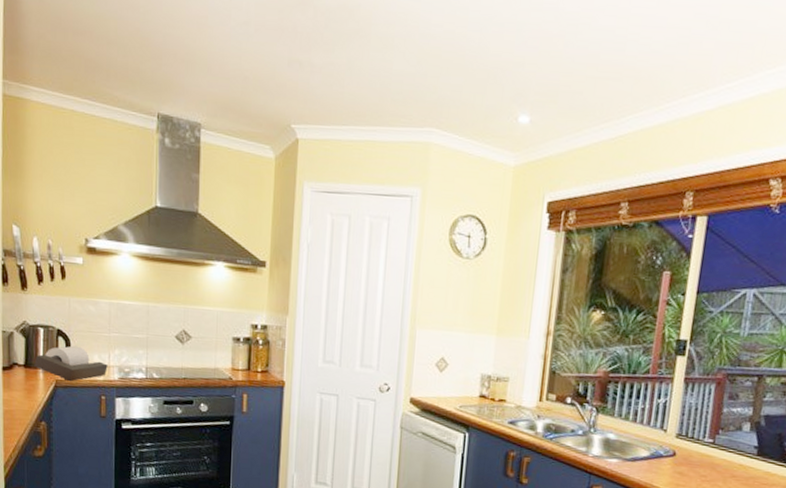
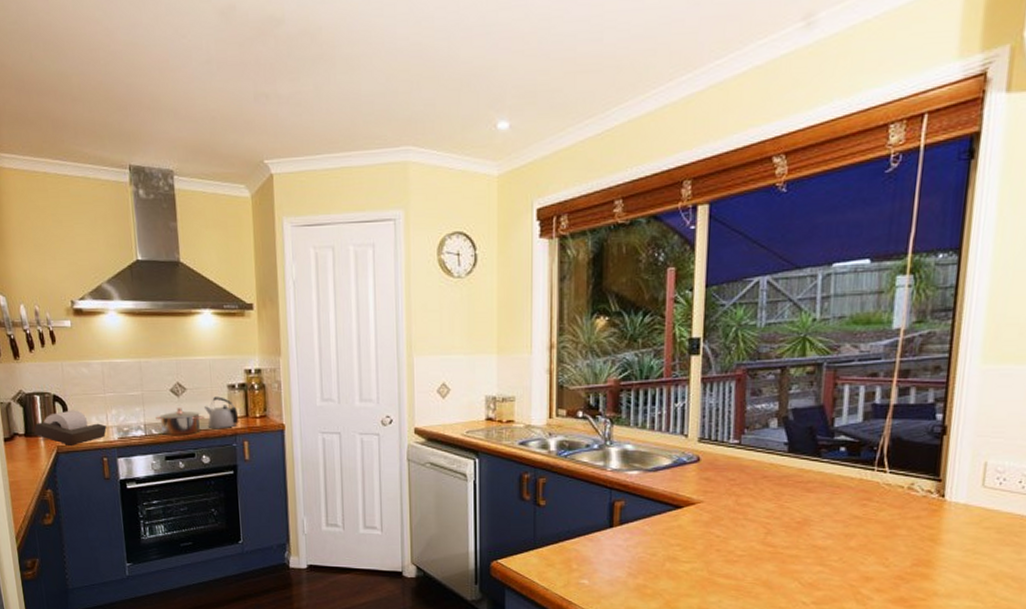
cooking pot: none [158,354,208,382] -> present [156,408,206,436]
kettle: none [208,347,241,380] -> present [205,396,239,429]

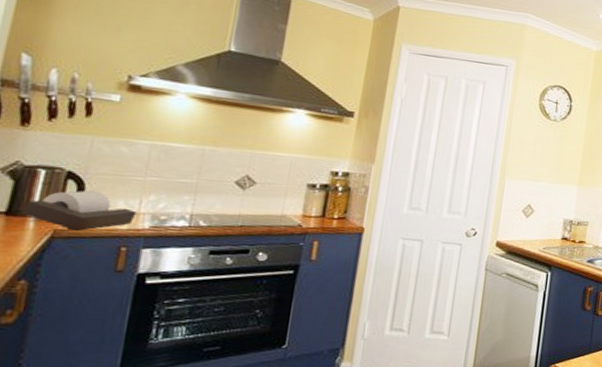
cooking pot: present [156,408,206,436] -> none [208,201,273,230]
kettle: present [205,396,239,429] -> none [273,194,314,227]

